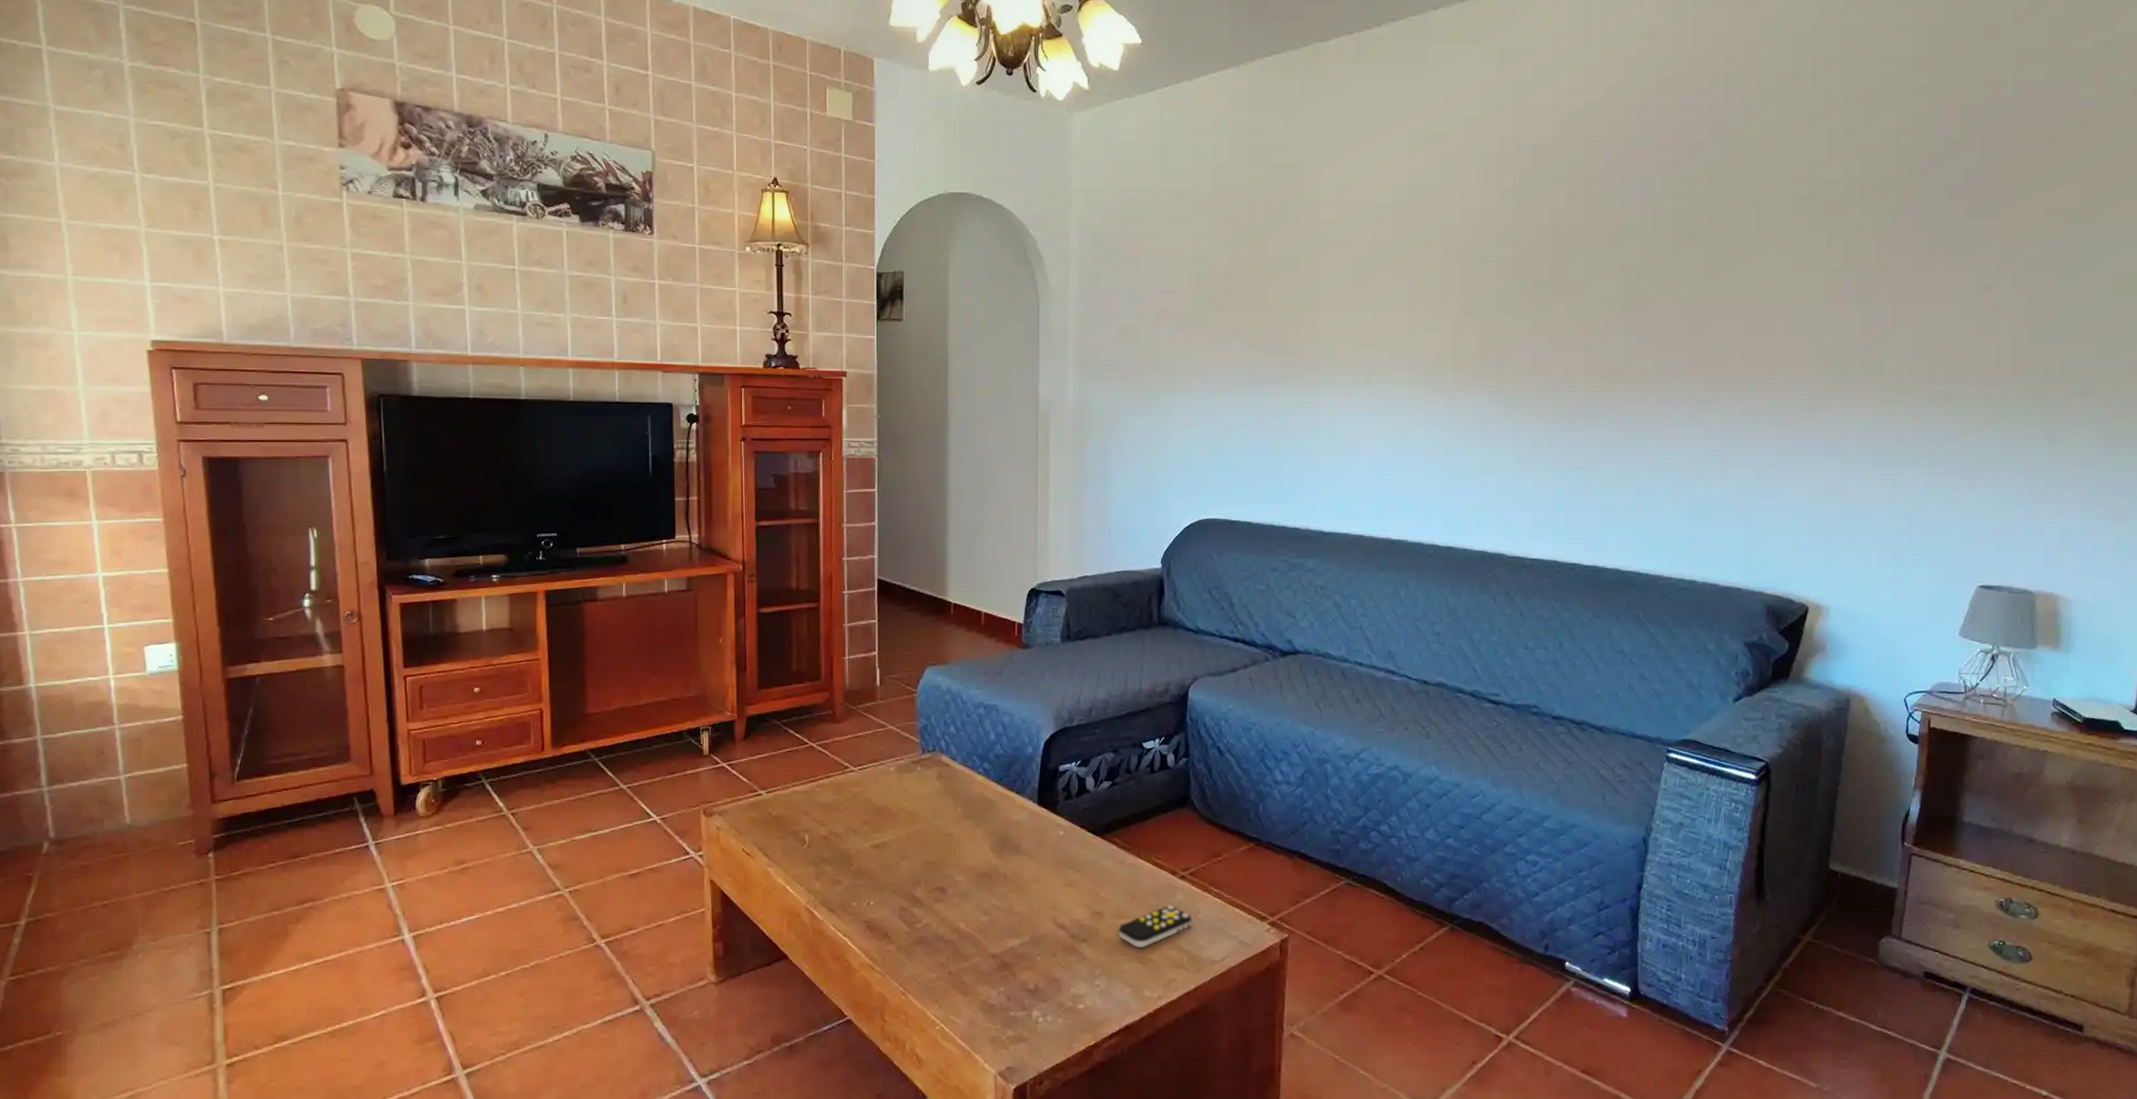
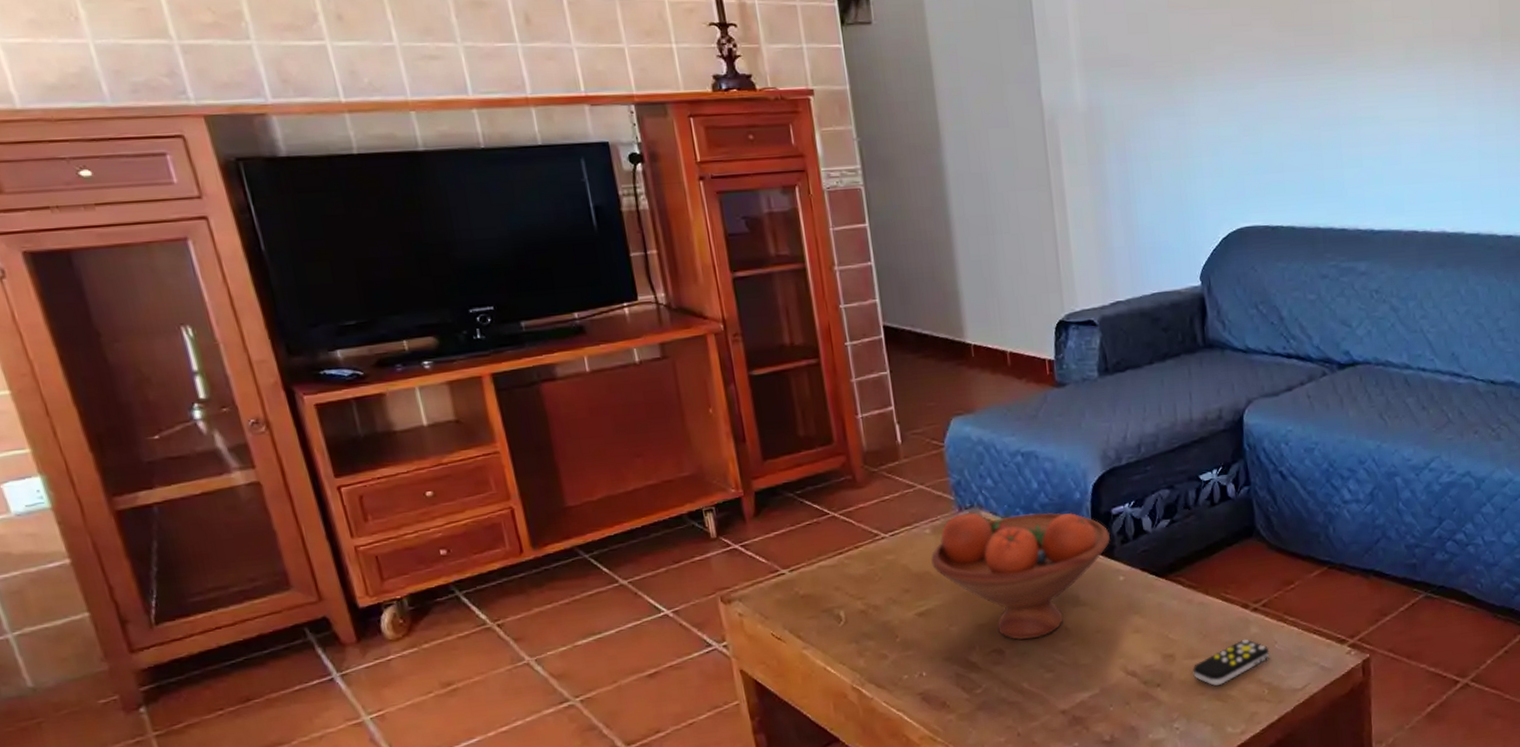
fruit bowl: none [892,756,1055,882] -> present [931,512,1110,640]

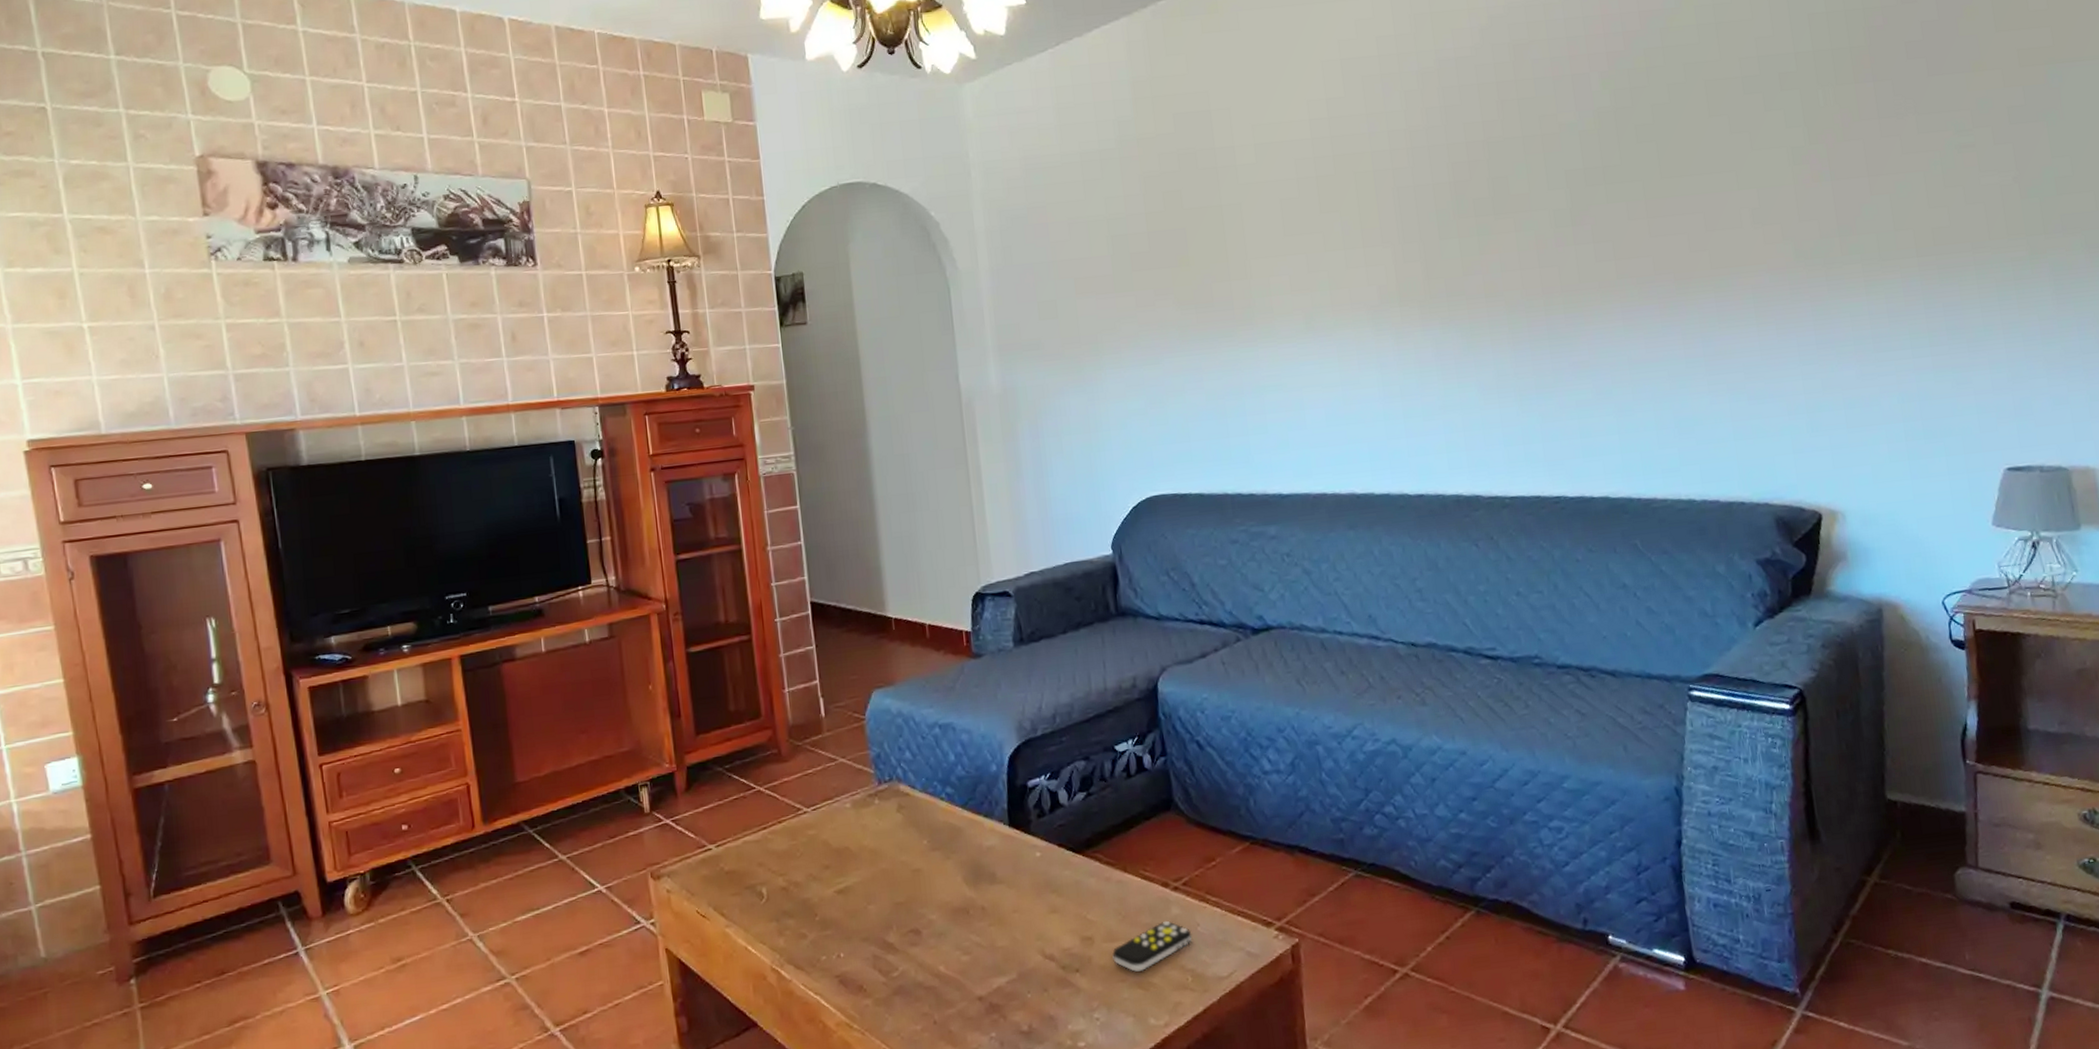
fruit bowl: present [931,512,1110,640] -> none [850,785,1027,920]

